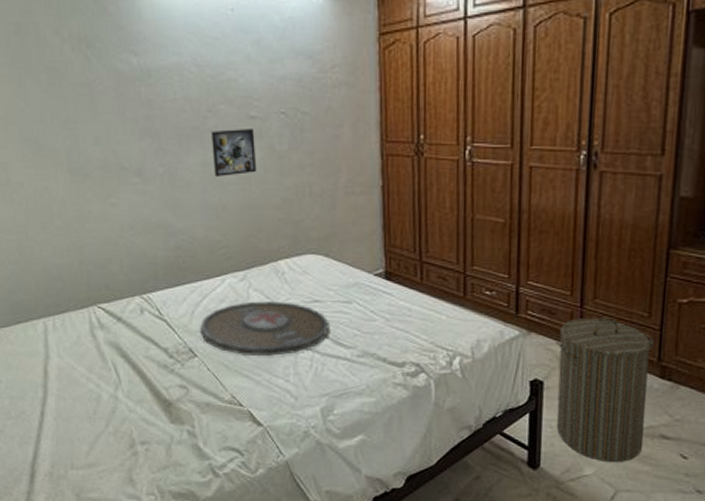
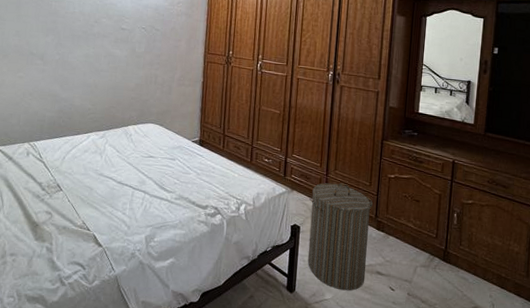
serving tray: present [199,300,329,357] -> none [66,153,158,194]
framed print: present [211,127,256,176] -> none [93,35,124,66]

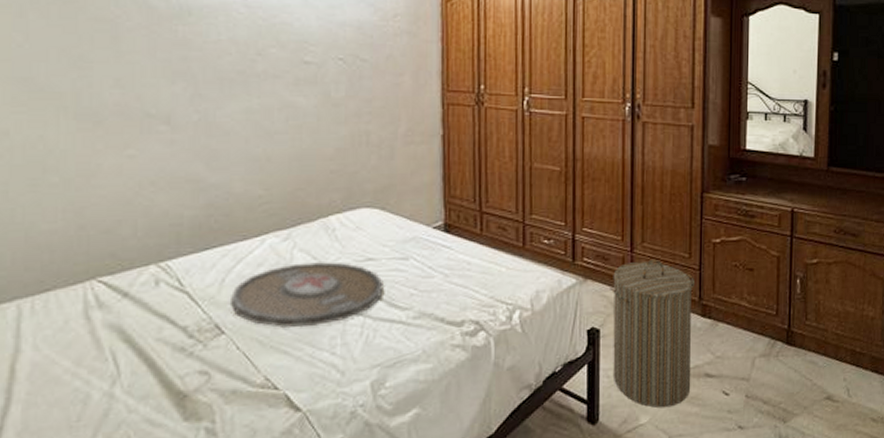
serving tray: none [66,153,158,194] -> present [229,260,384,329]

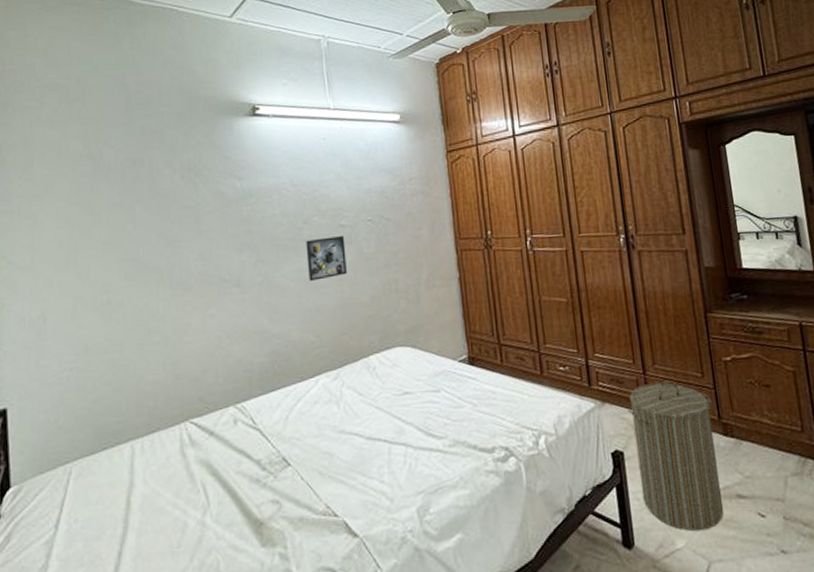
serving tray: present [229,260,384,329] -> none [293,396,421,459]
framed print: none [259,73,309,125] -> present [306,235,347,281]

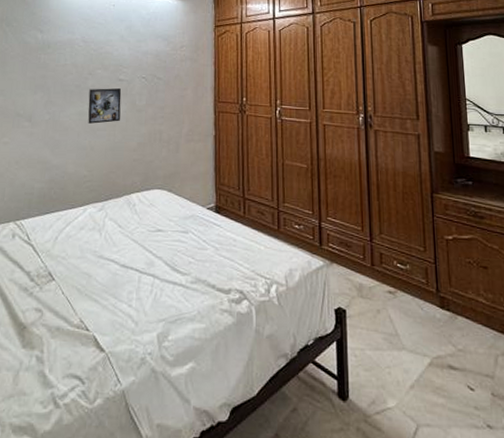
laundry hamper: present [628,380,724,532] -> none [353,249,435,395]

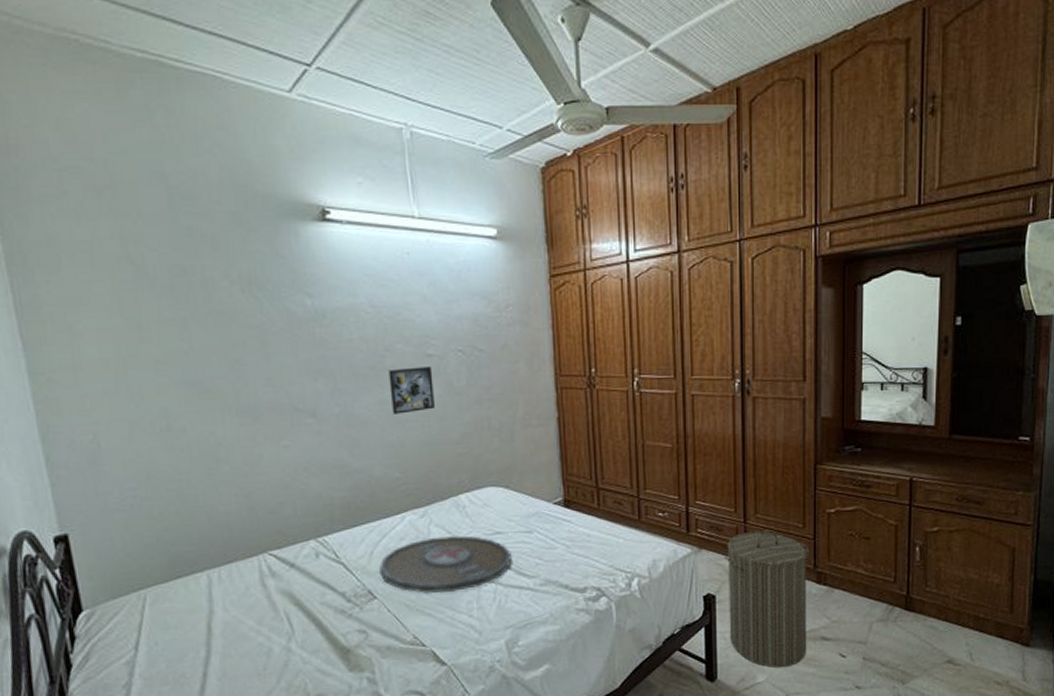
serving tray: none [59,228,169,282] -> present [378,534,512,594]
laundry hamper: none [353,249,435,395] -> present [724,529,809,668]

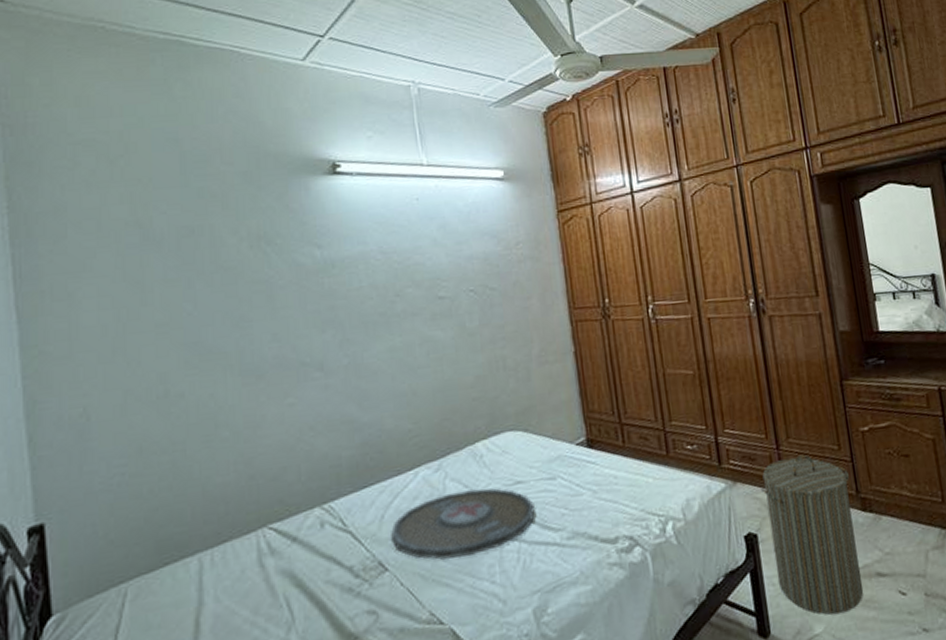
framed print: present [388,365,435,414] -> none [399,308,447,361]

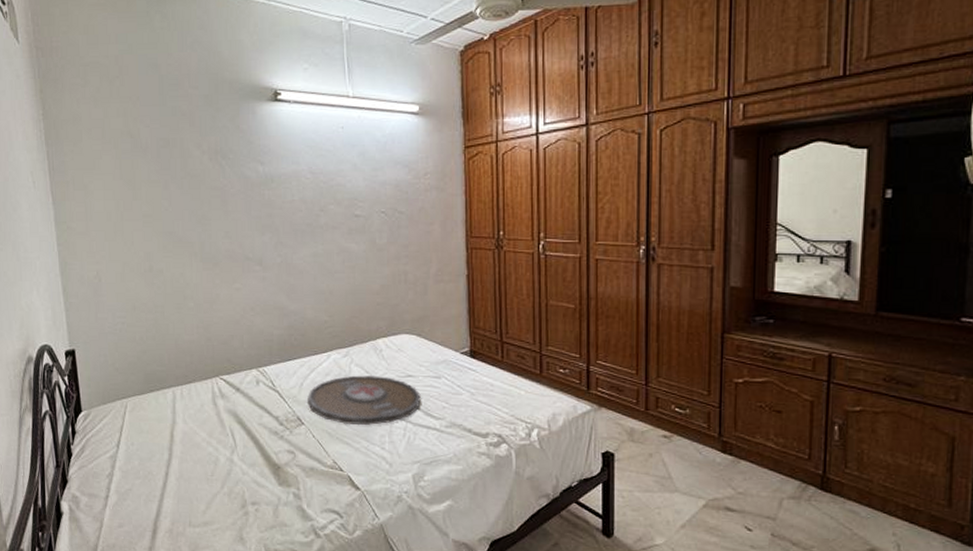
laundry hamper: present [761,454,864,615] -> none [624,393,714,534]

